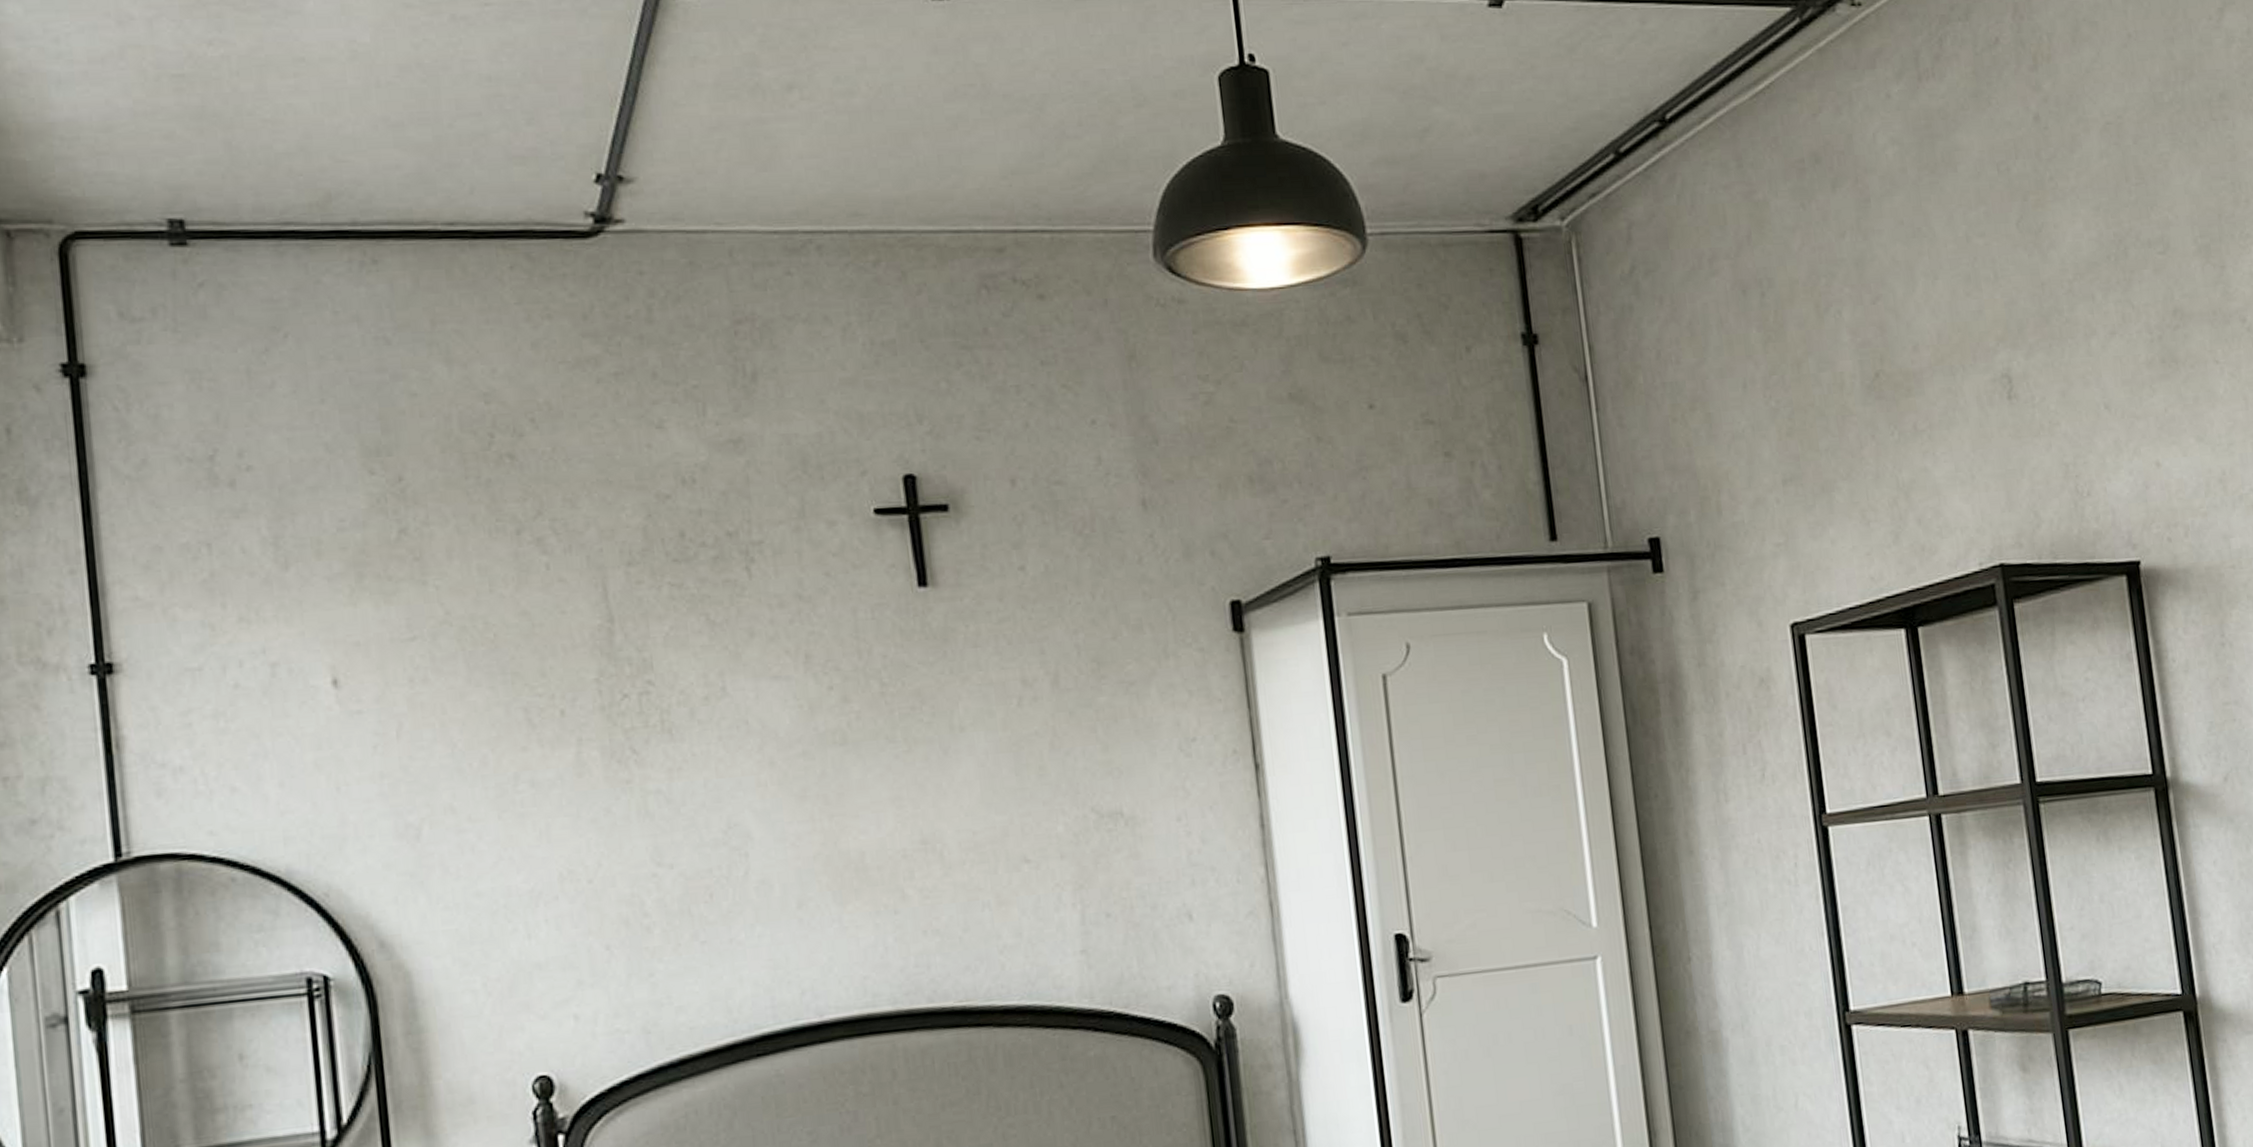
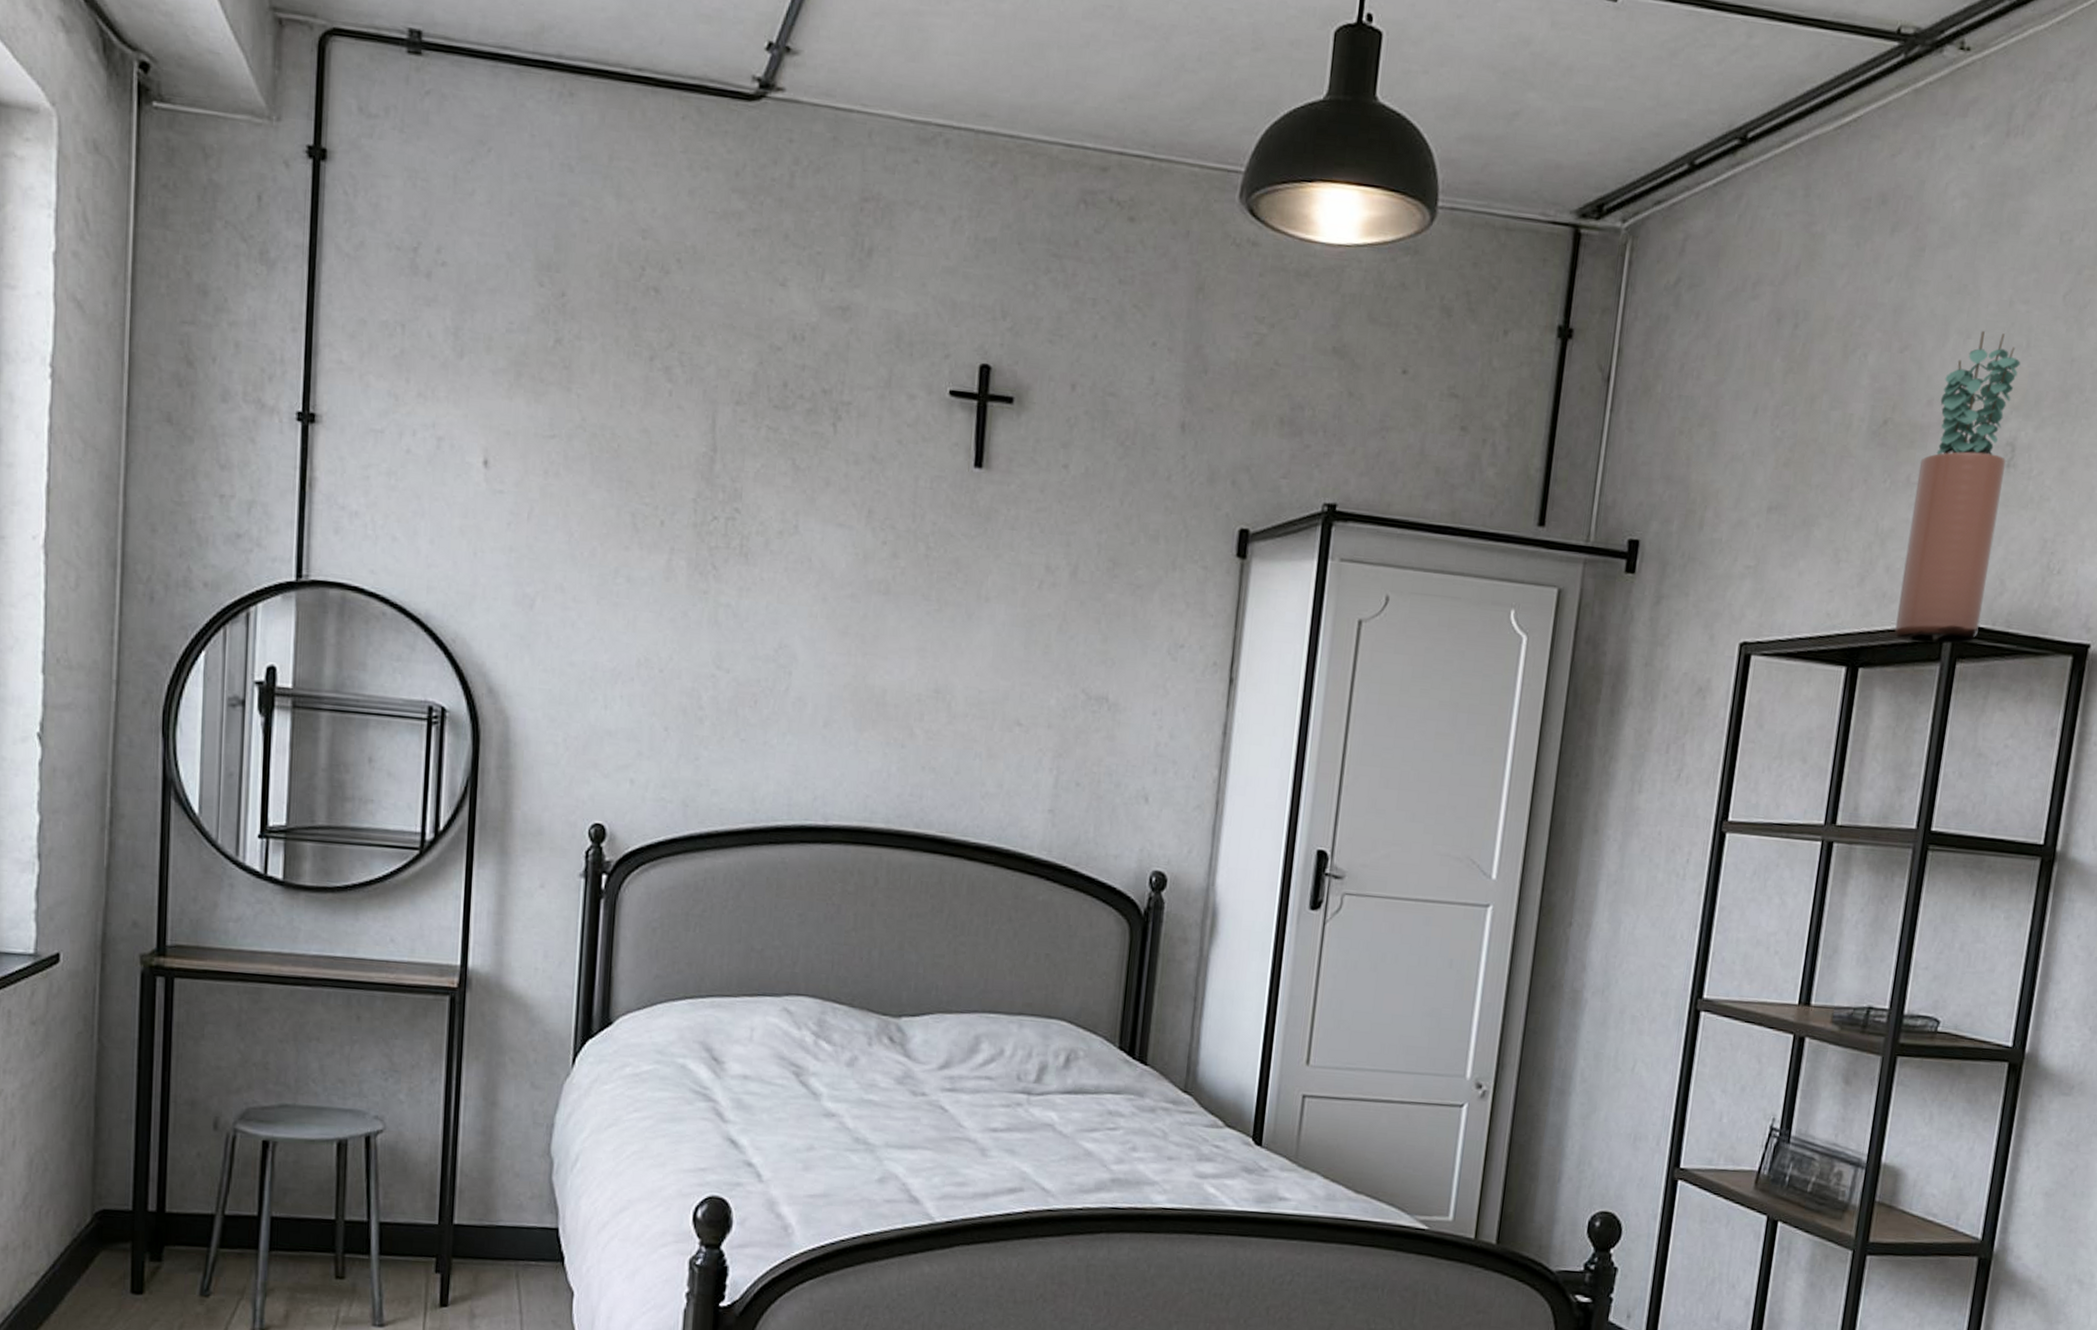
vase: none [1922,269,2027,591] -> present [1895,330,2021,644]

